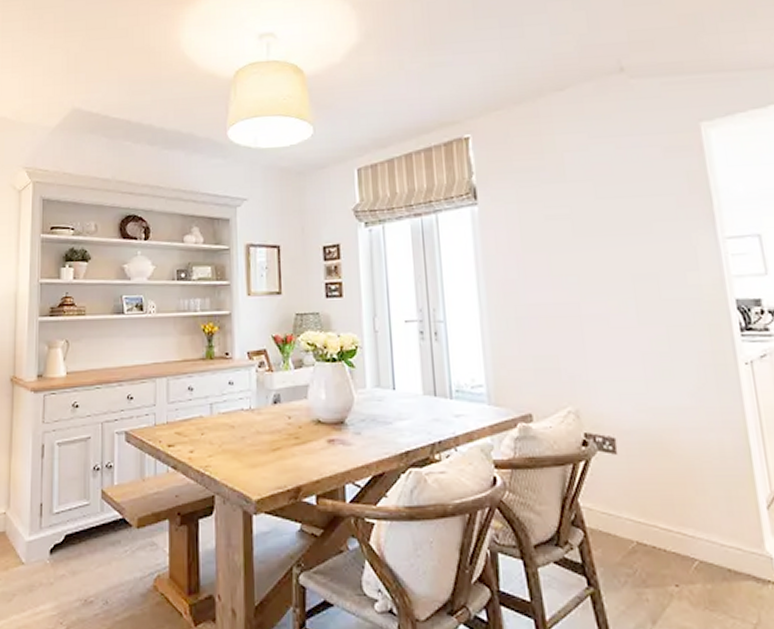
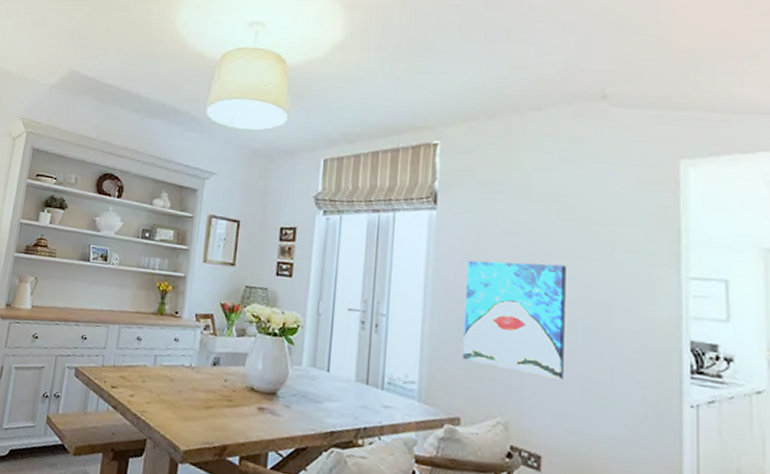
wall art: none [515,243,624,358] -> present [462,260,566,380]

